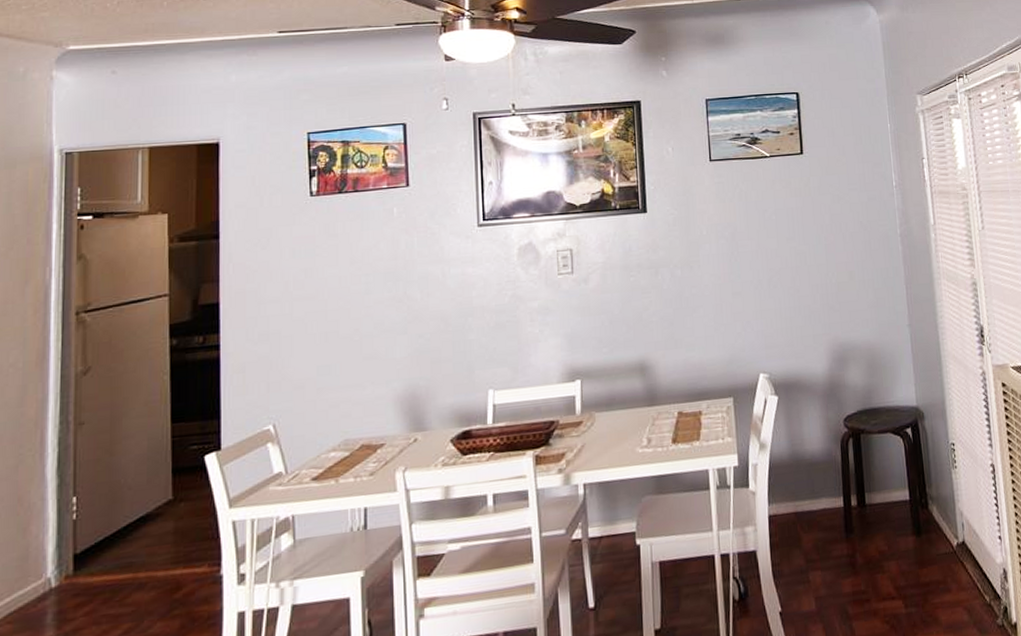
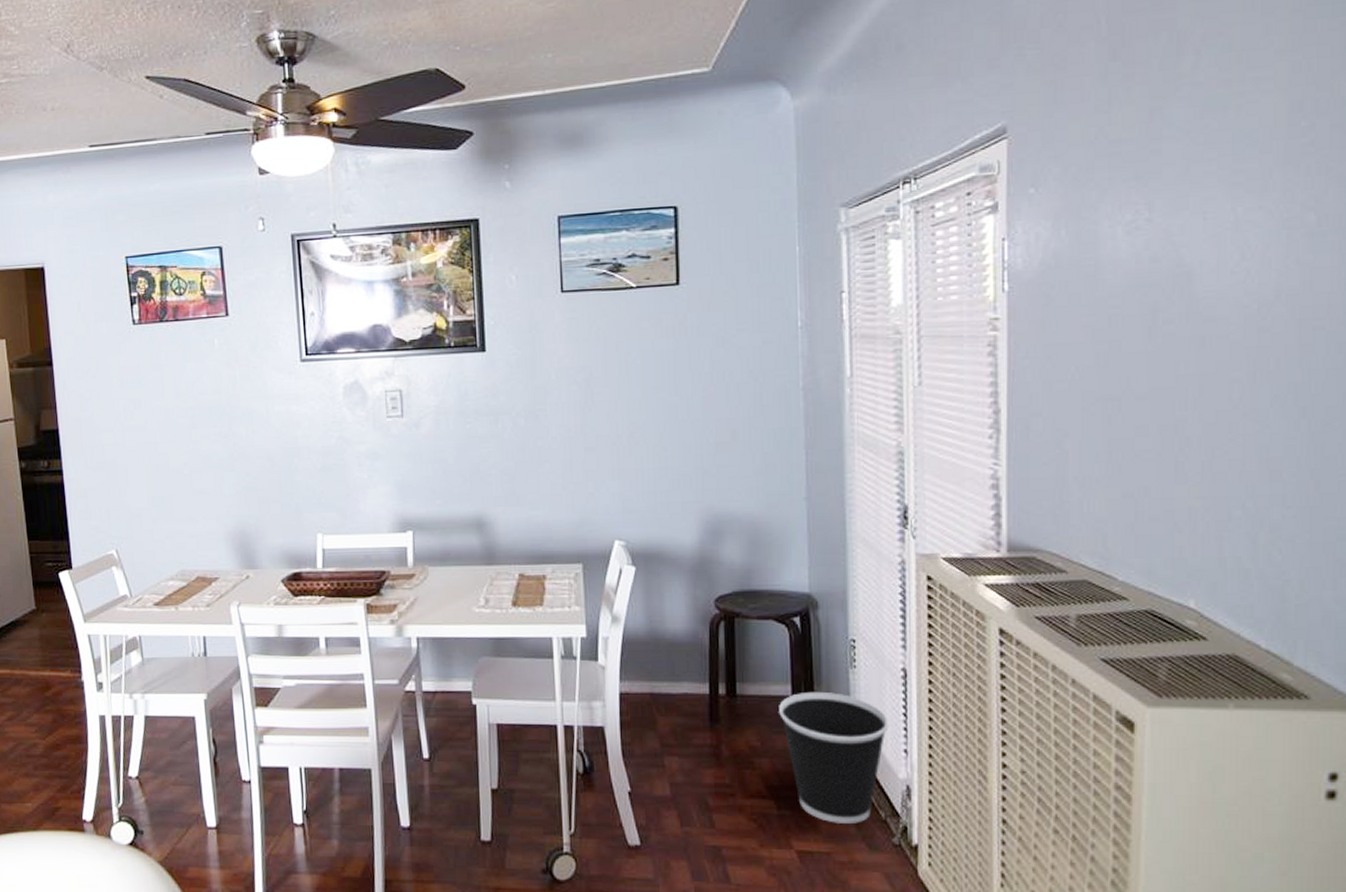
wastebasket: none [900,492,986,614] -> present [779,691,889,823]

